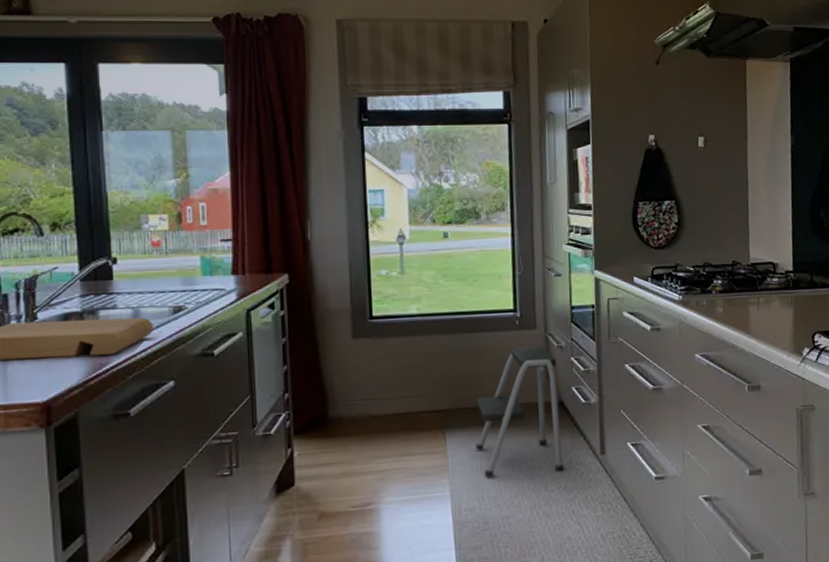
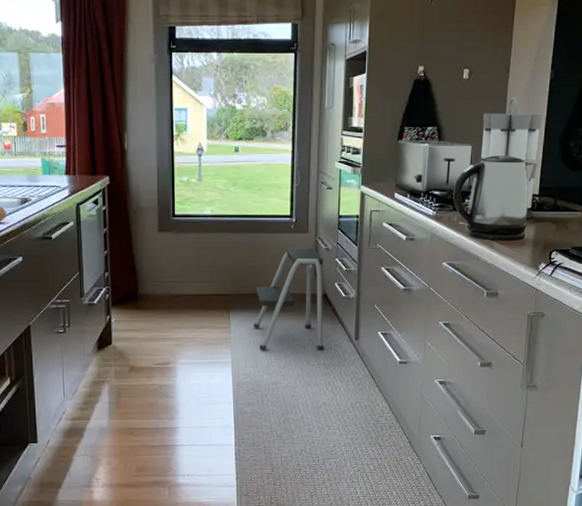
toaster: none [631,215,719,279] -> present [394,140,475,197]
kettle: none [699,229,784,327] -> present [453,155,533,242]
spice rack: none [724,165,791,299] -> present [480,96,543,219]

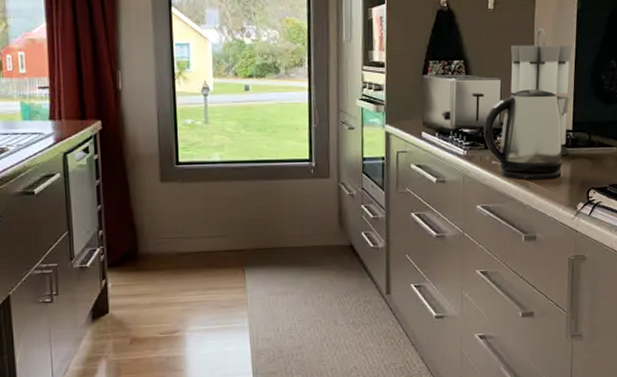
step stool: present [253,247,324,350] -> none [272,194,352,311]

